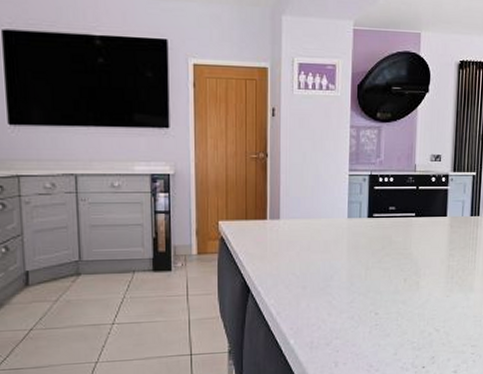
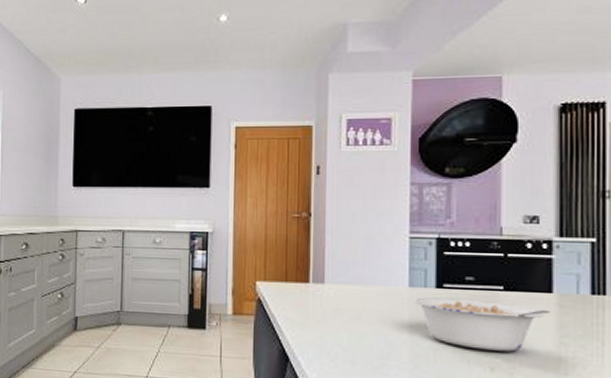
legume: none [351,225,446,265] -> present [413,297,552,352]

